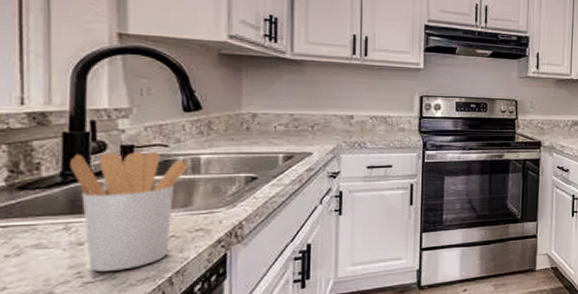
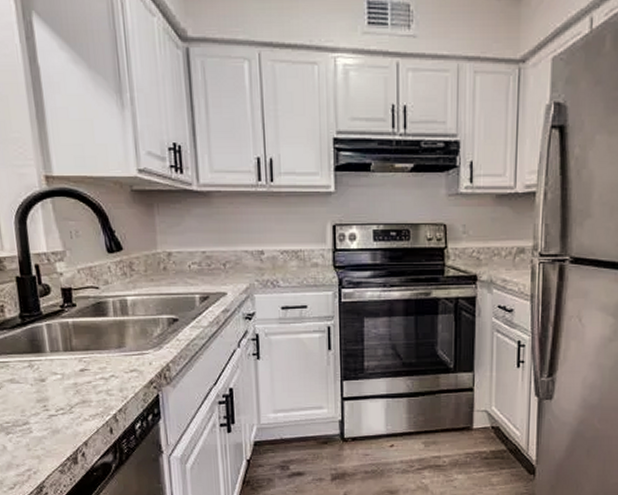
utensil holder: present [70,152,189,272] -> none [25,294,118,406]

